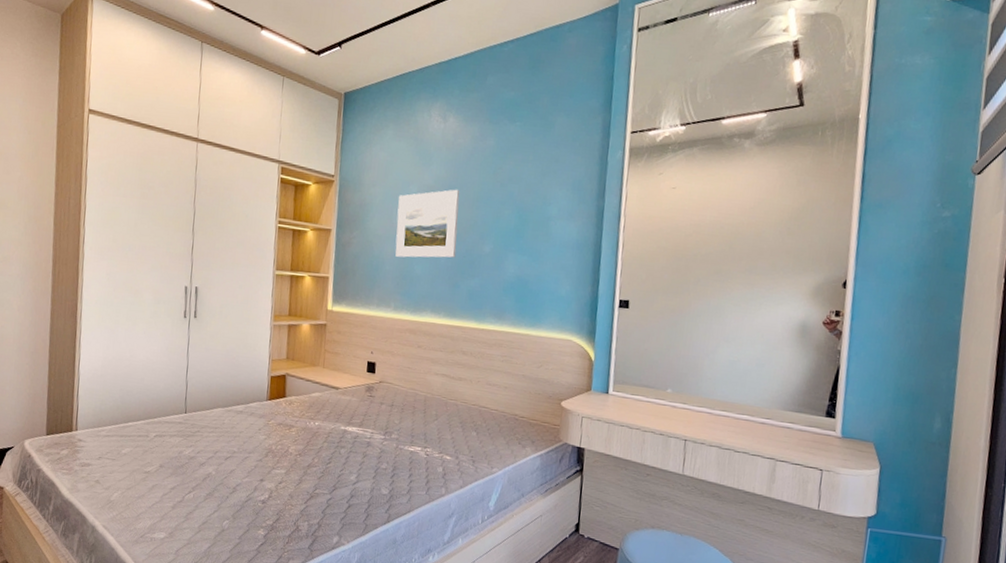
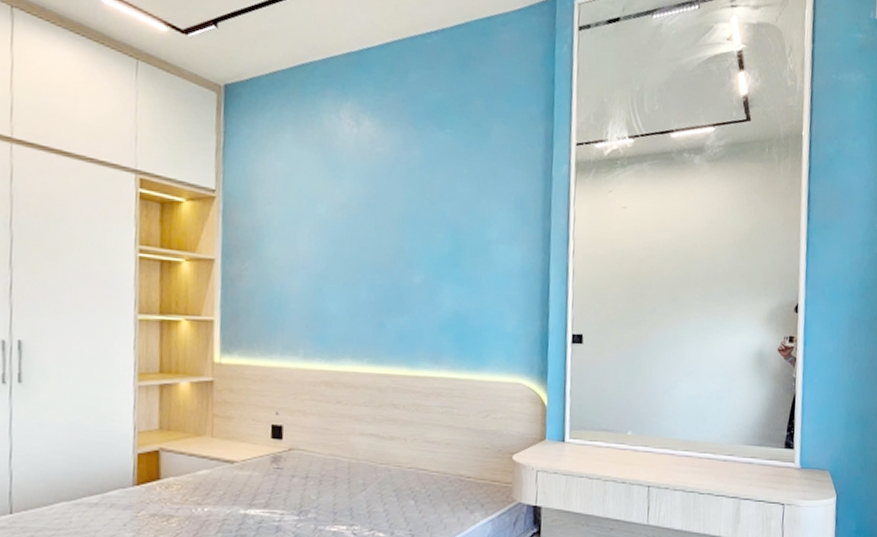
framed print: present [395,189,460,258] -> none [301,208,381,293]

